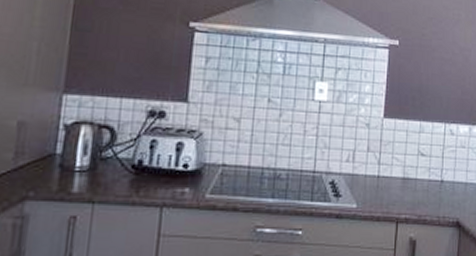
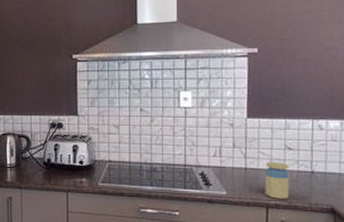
jar: none [396,169,421,212] -> present [264,162,290,199]

